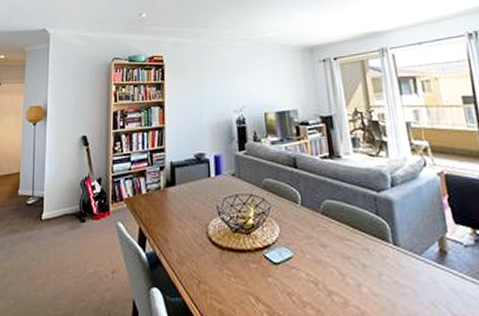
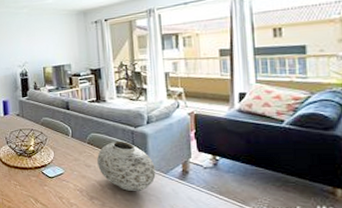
vase: none [334,209,409,283] -> present [97,140,156,192]

